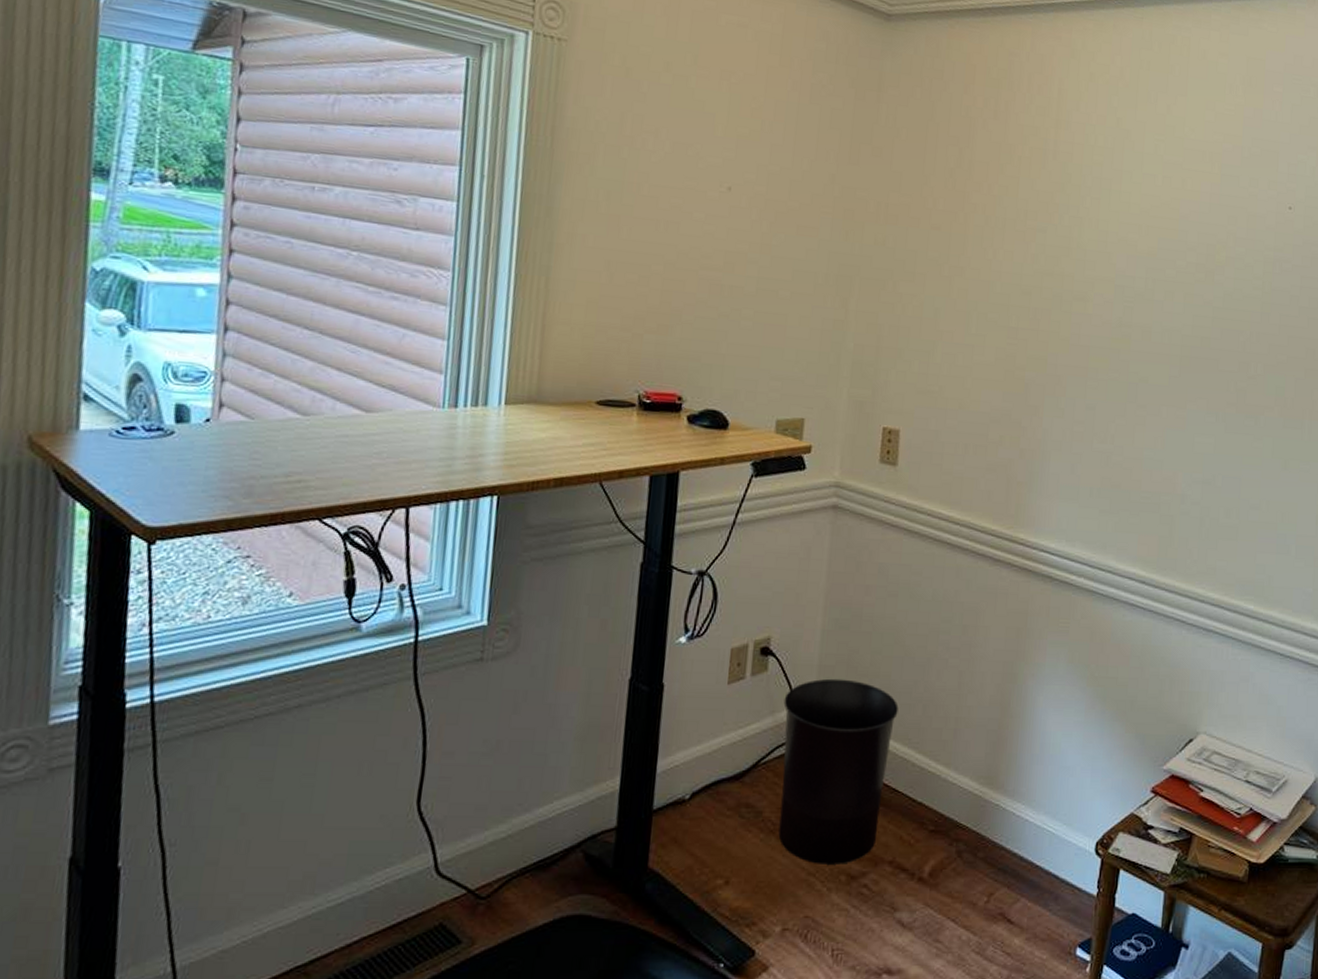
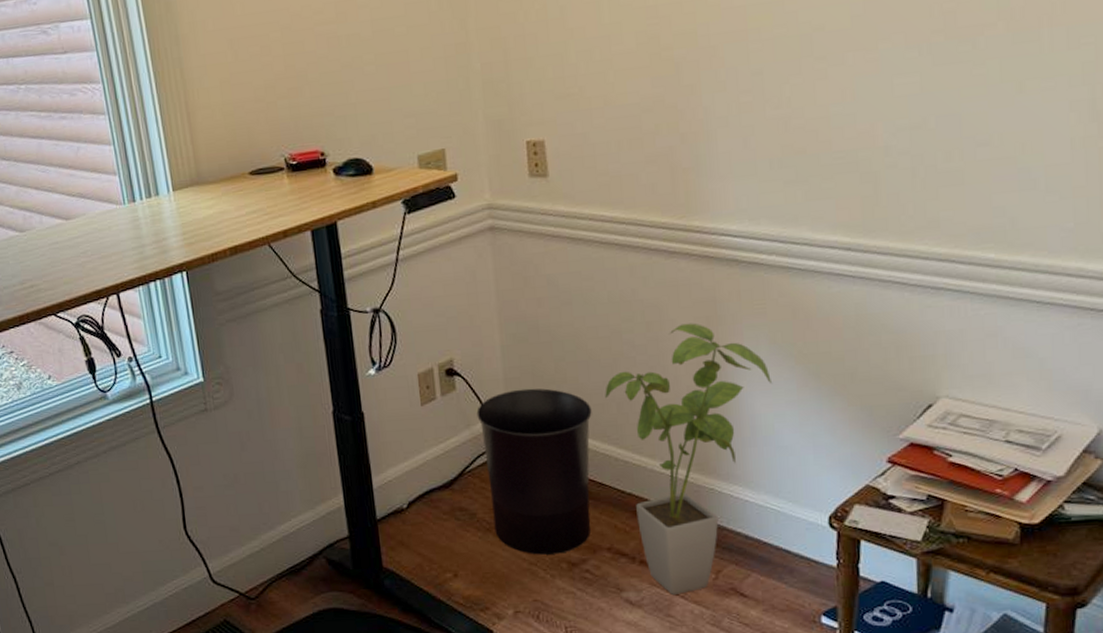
house plant: none [913,632,1065,919] -> present [605,323,772,596]

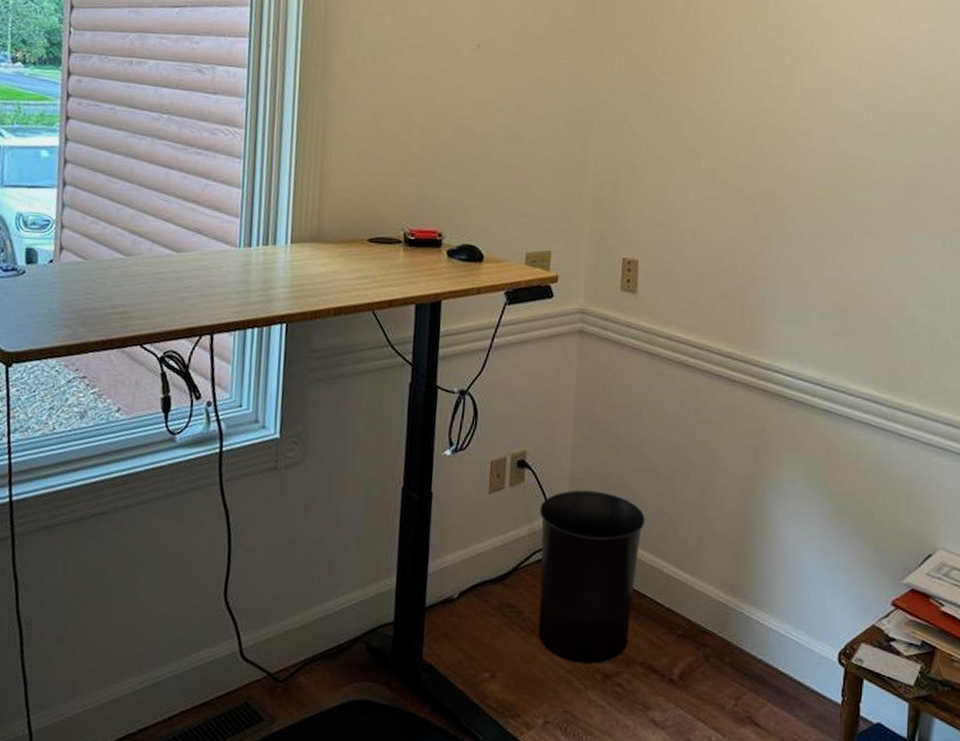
house plant: present [605,323,772,596] -> none [659,448,803,720]

